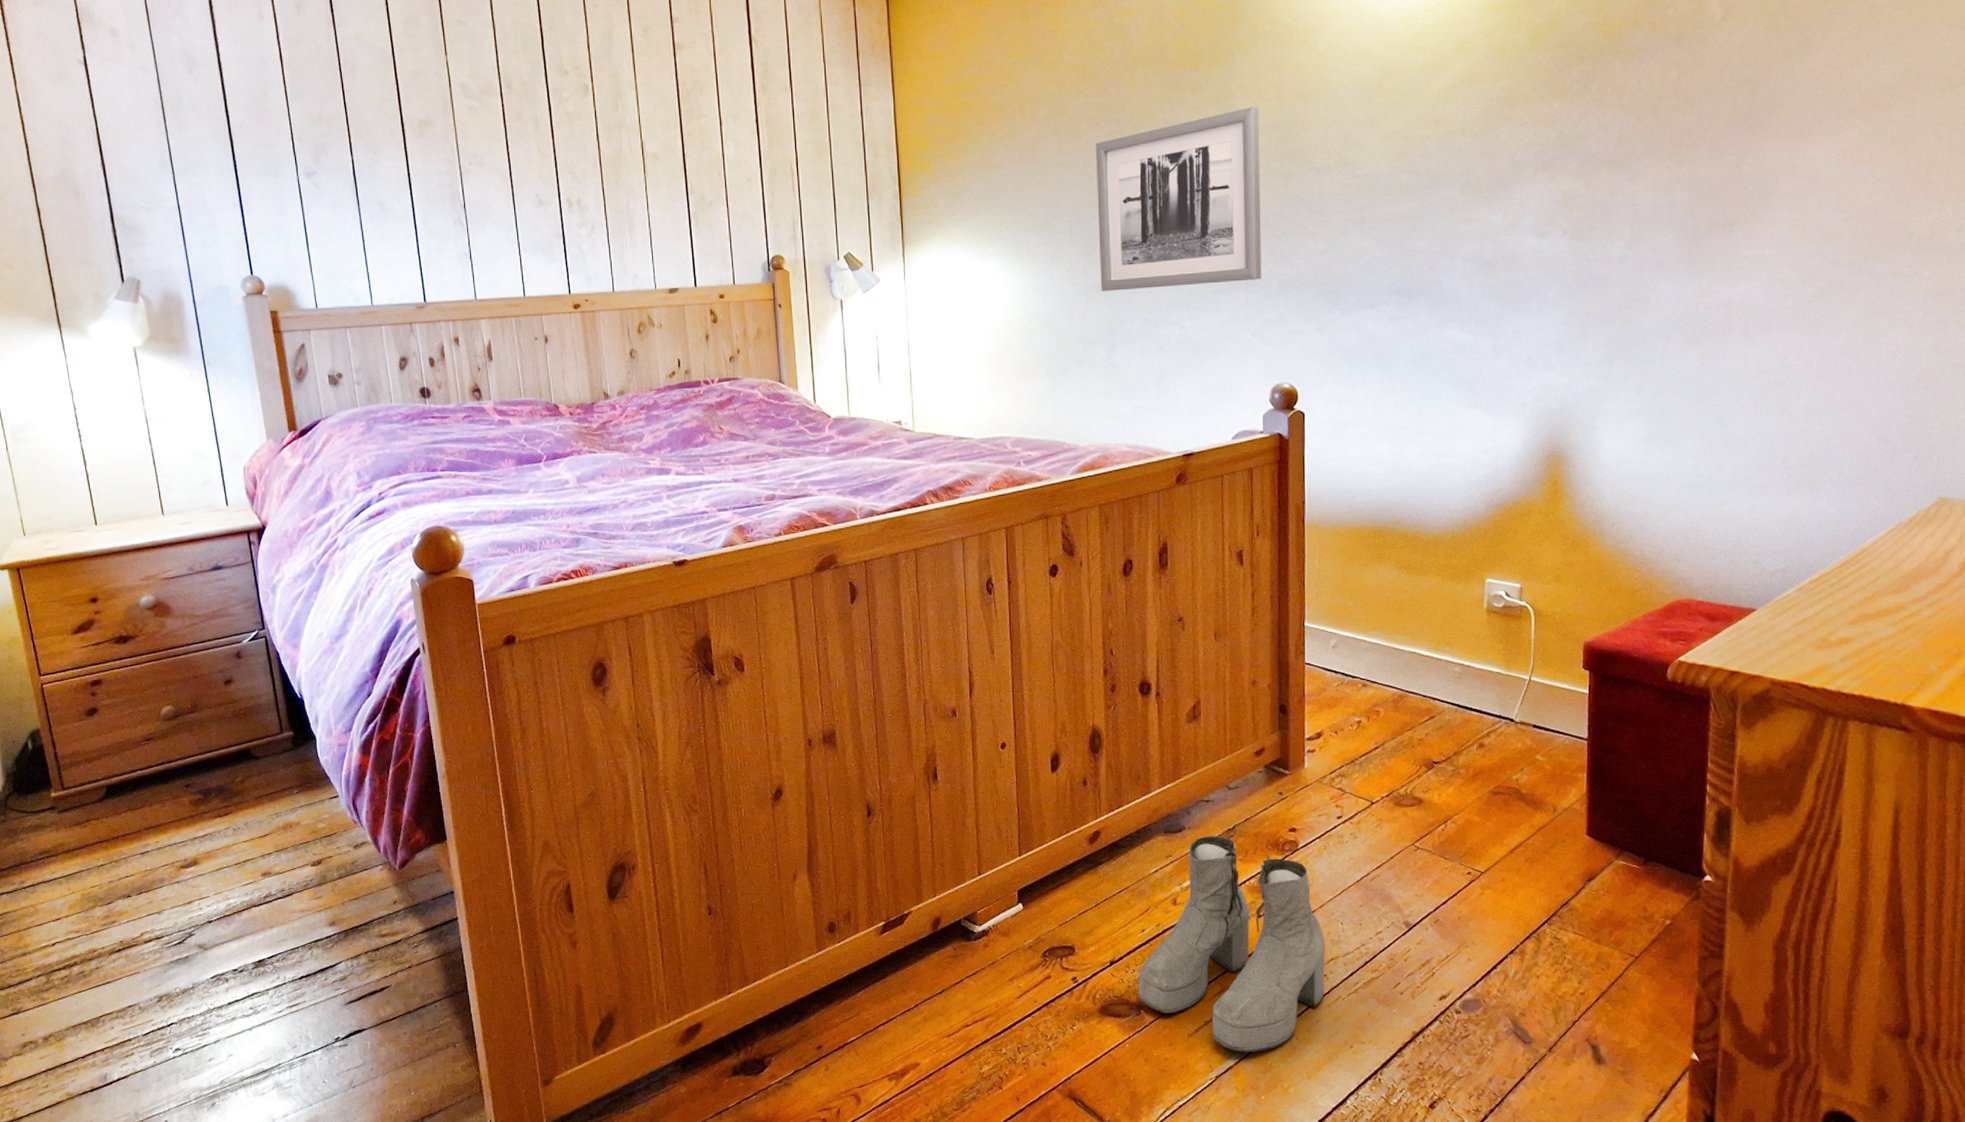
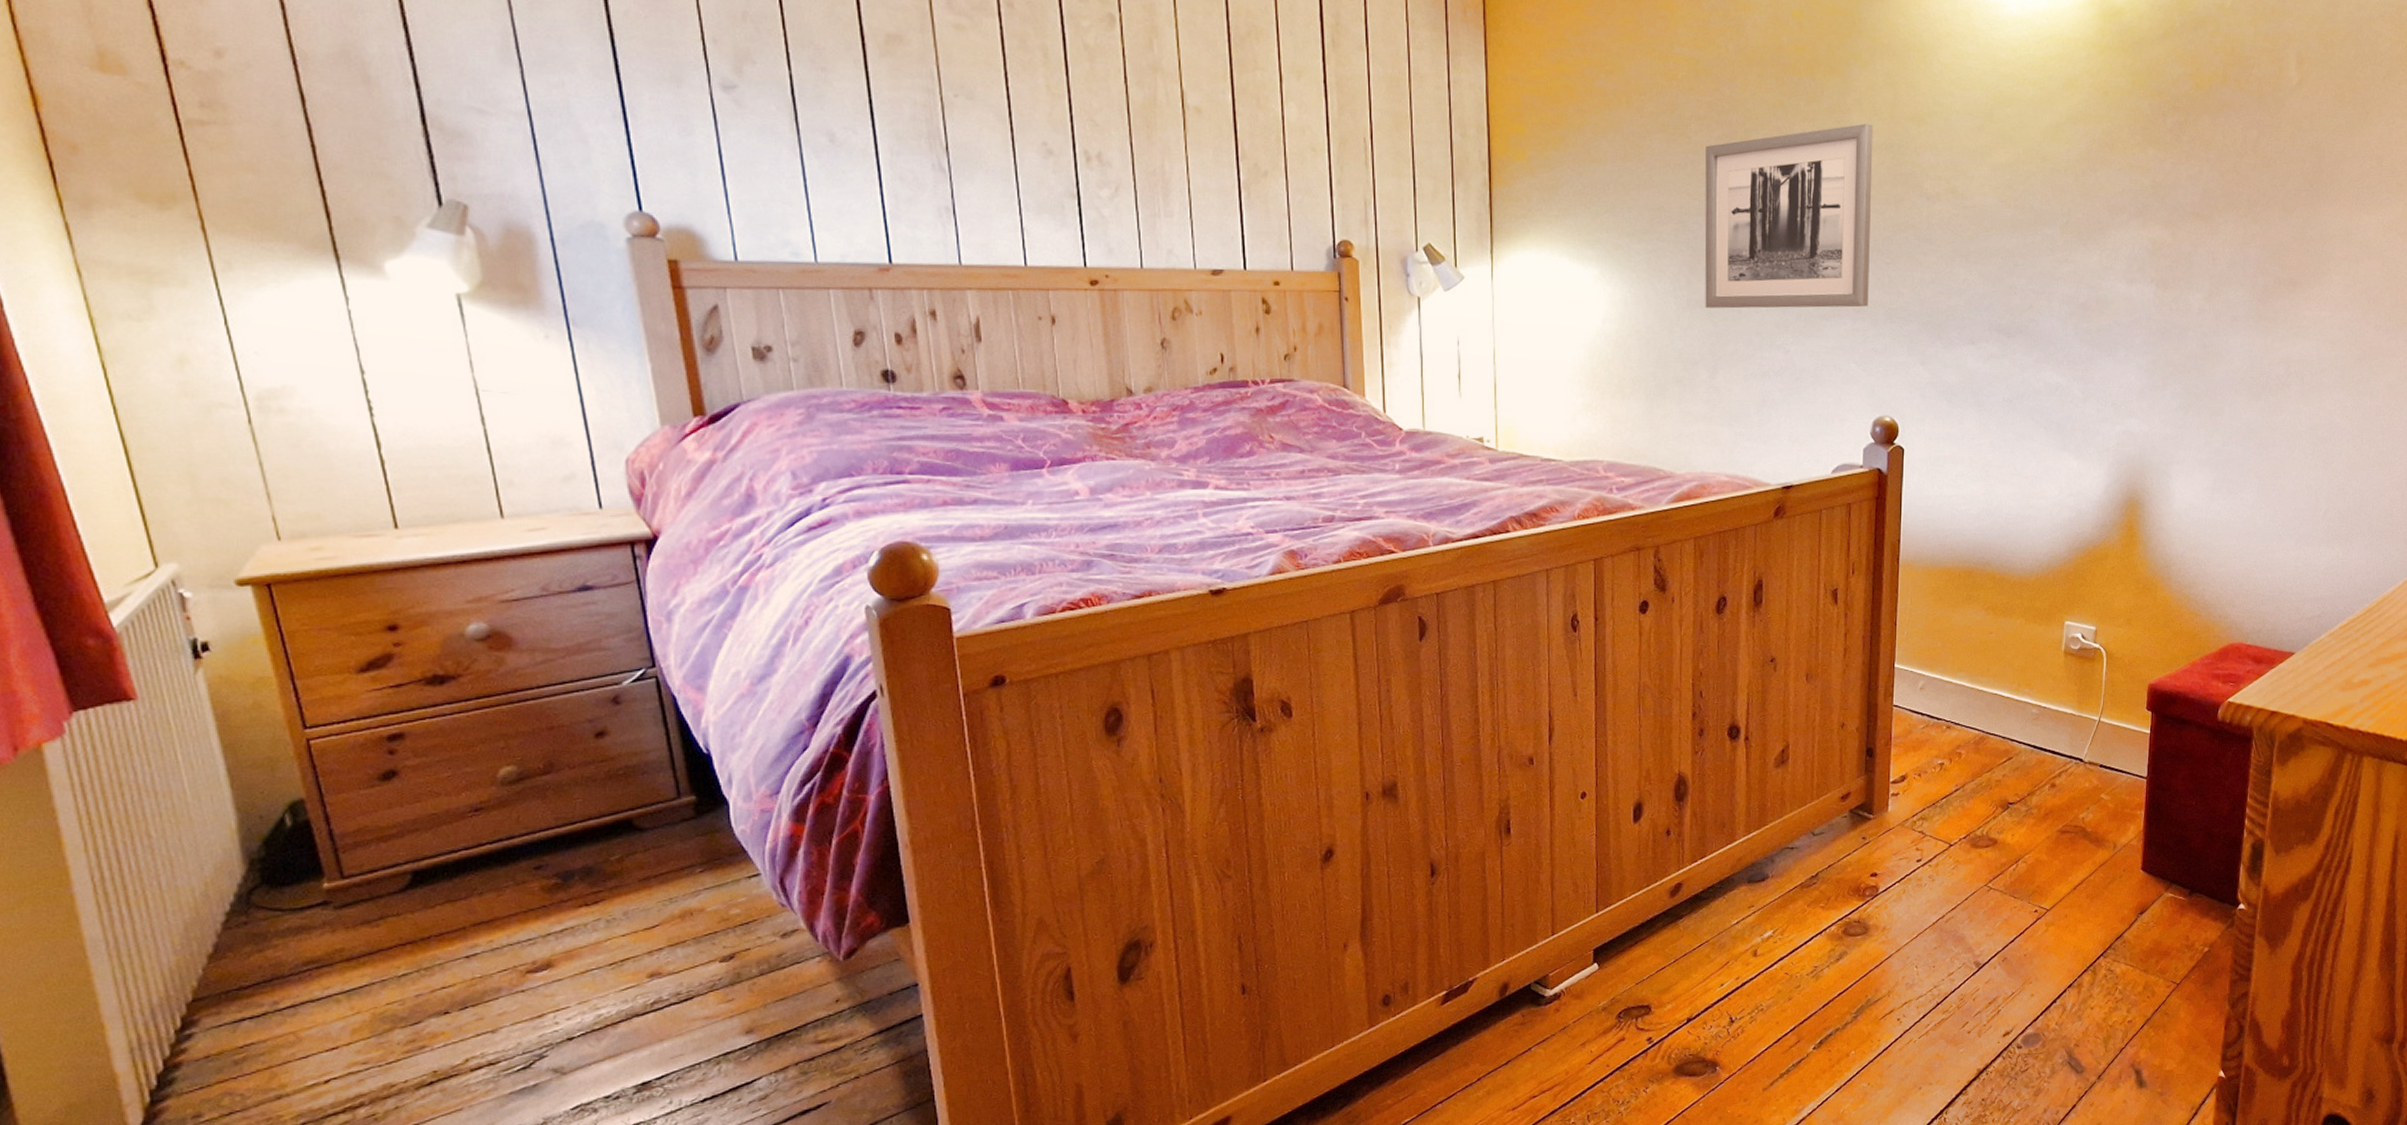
boots: present [1138,835,1325,1052] -> none [1714,883,1900,1103]

